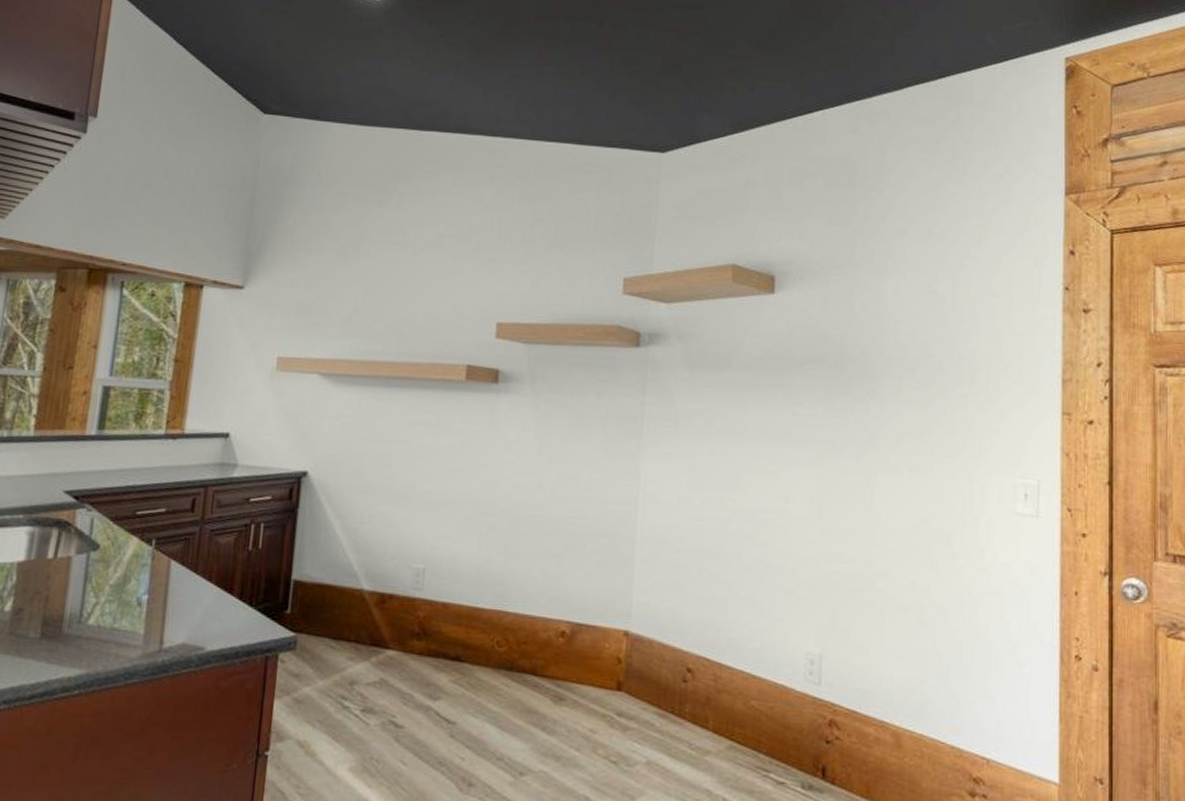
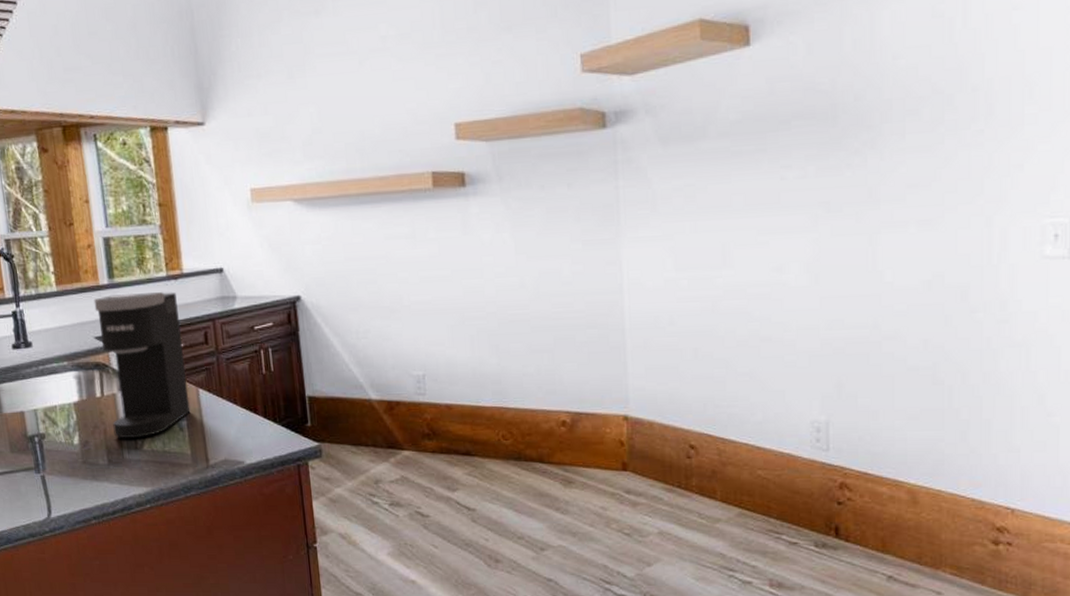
coffee maker: none [57,447,171,610] -> present [93,292,191,439]

